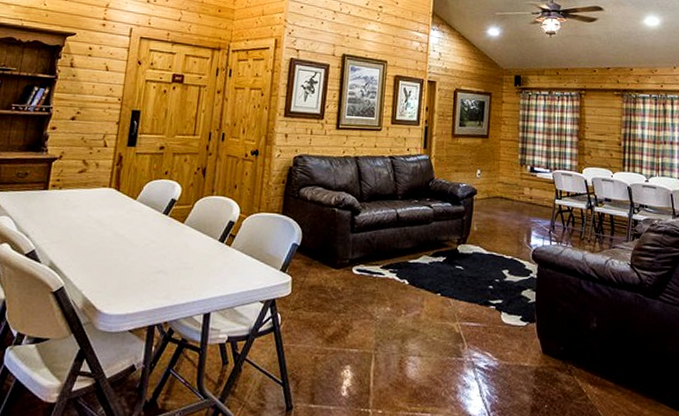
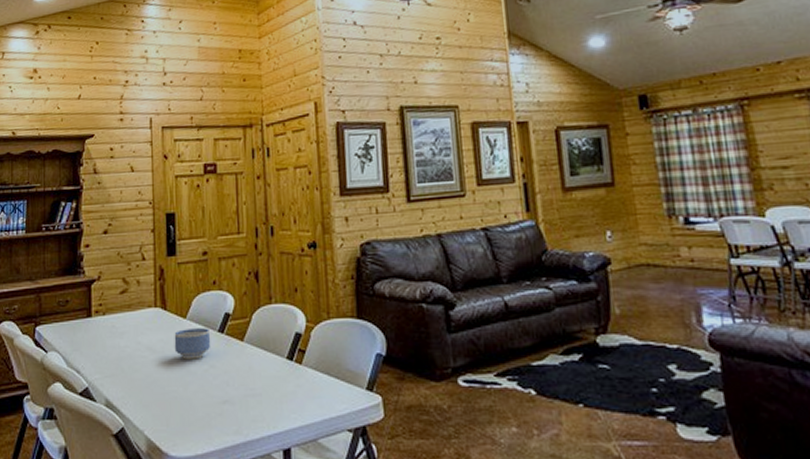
bowl: none [121,208,156,235] -> present [174,328,211,360]

